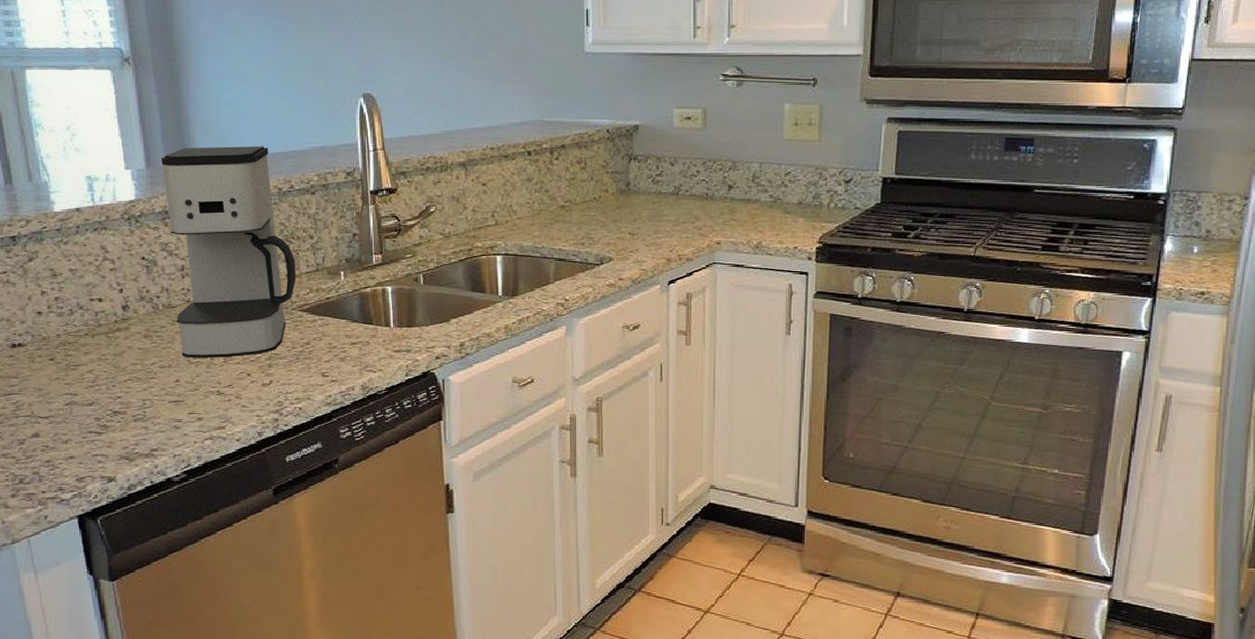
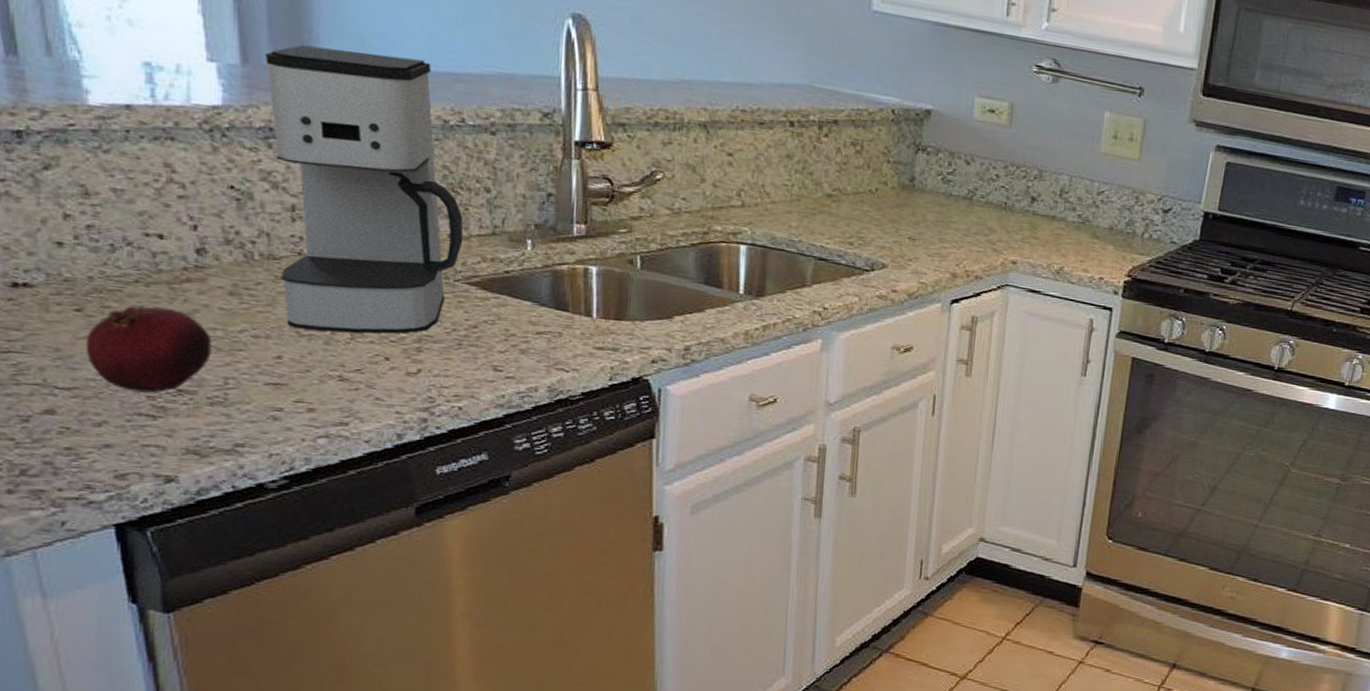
fruit: none [56,352,134,416] -> present [85,305,212,393]

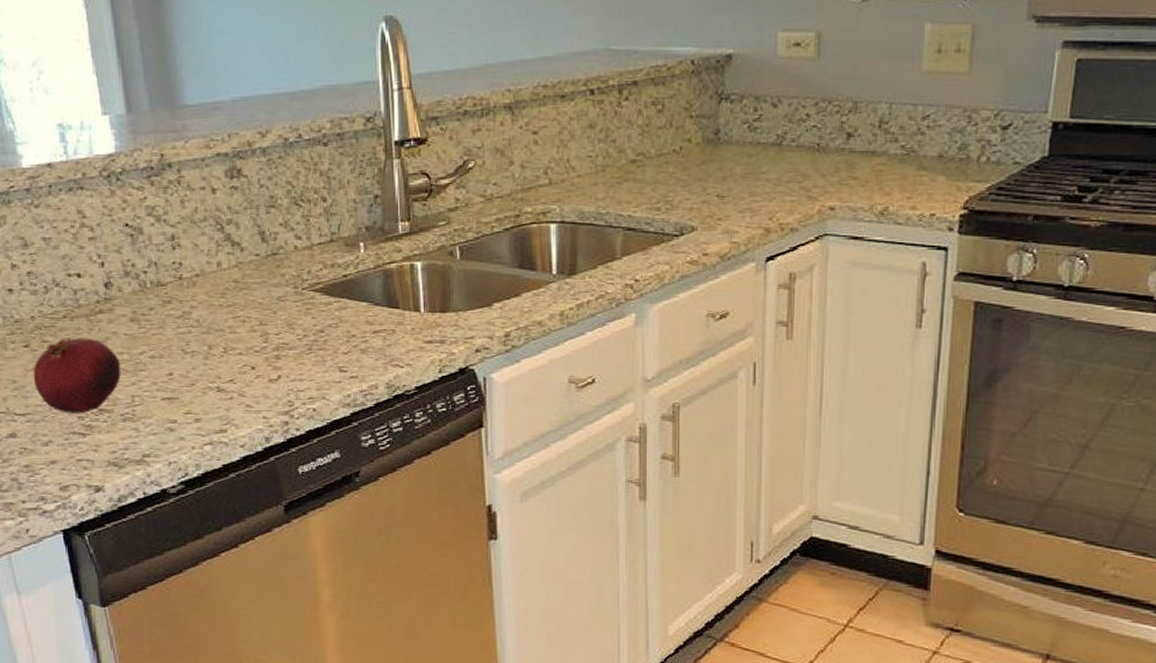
coffee maker: present [266,45,464,334] -> none [144,85,307,347]

